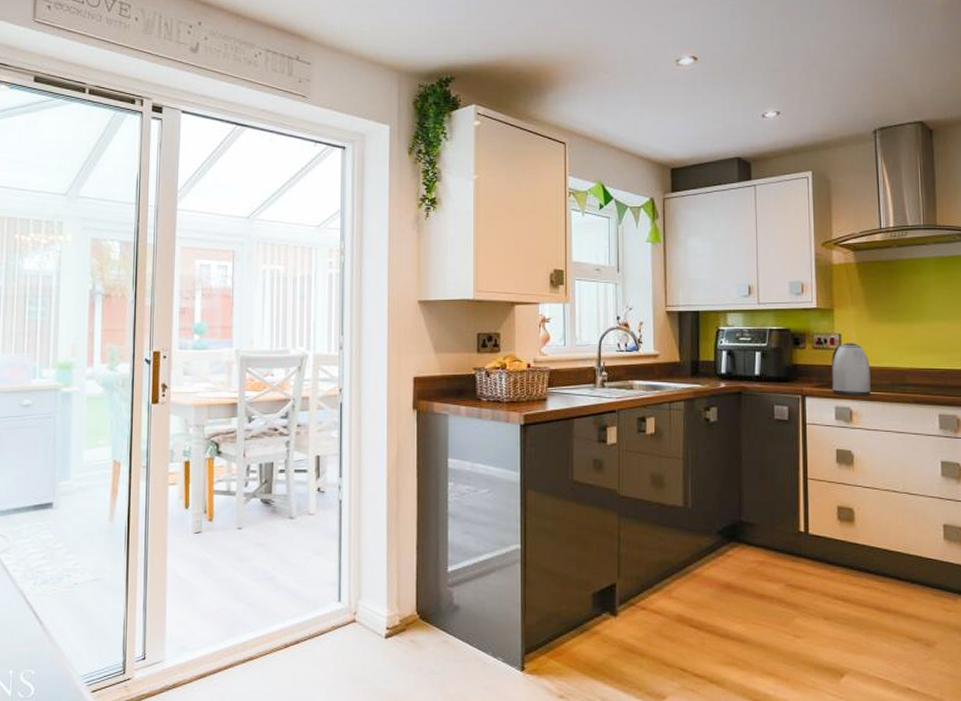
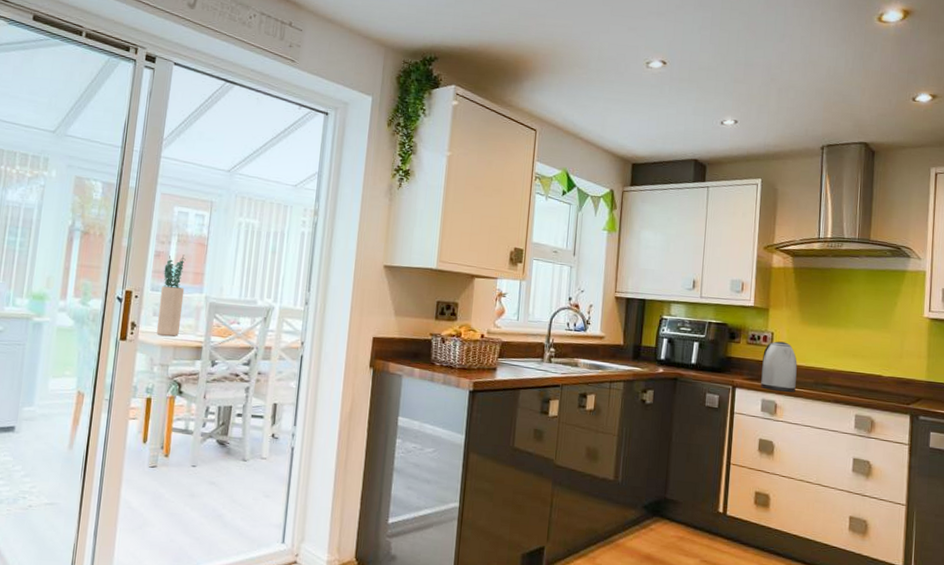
vase: none [188,309,214,395] -> present [156,254,186,337]

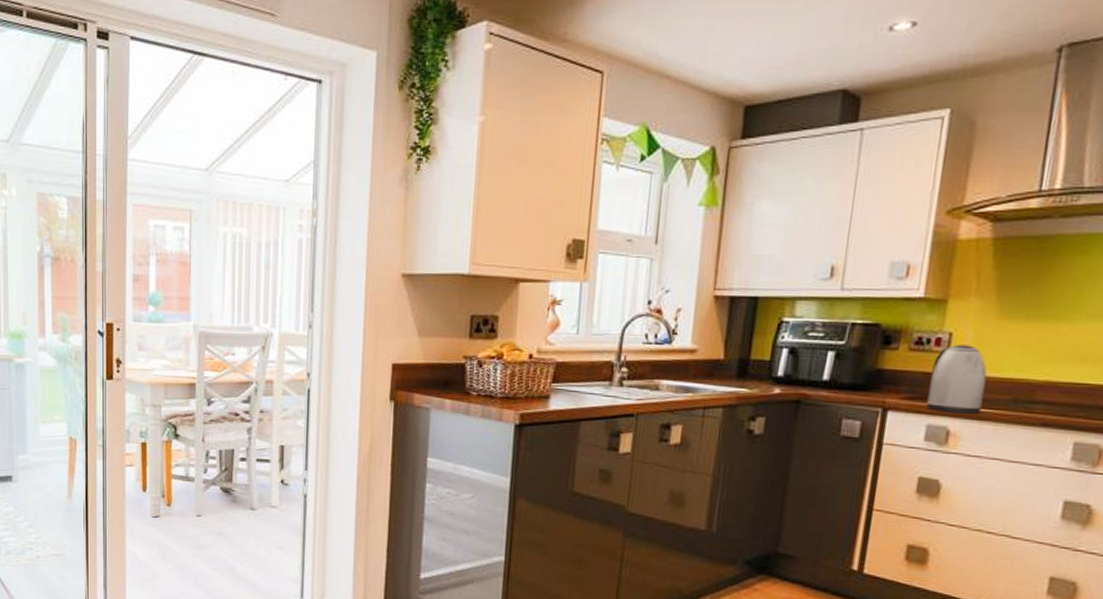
vase: present [156,254,186,337] -> none [143,277,170,373]

